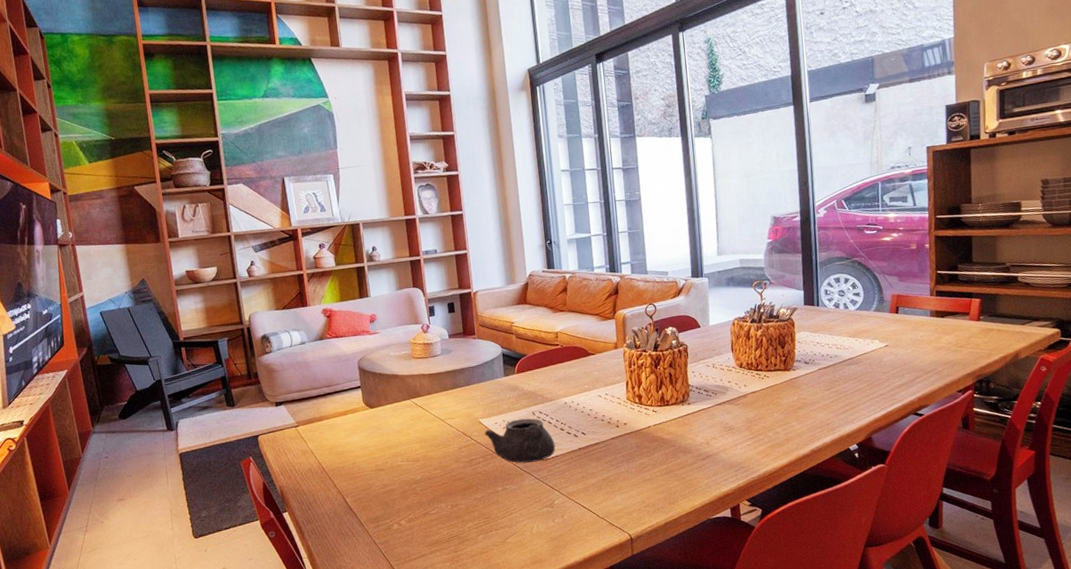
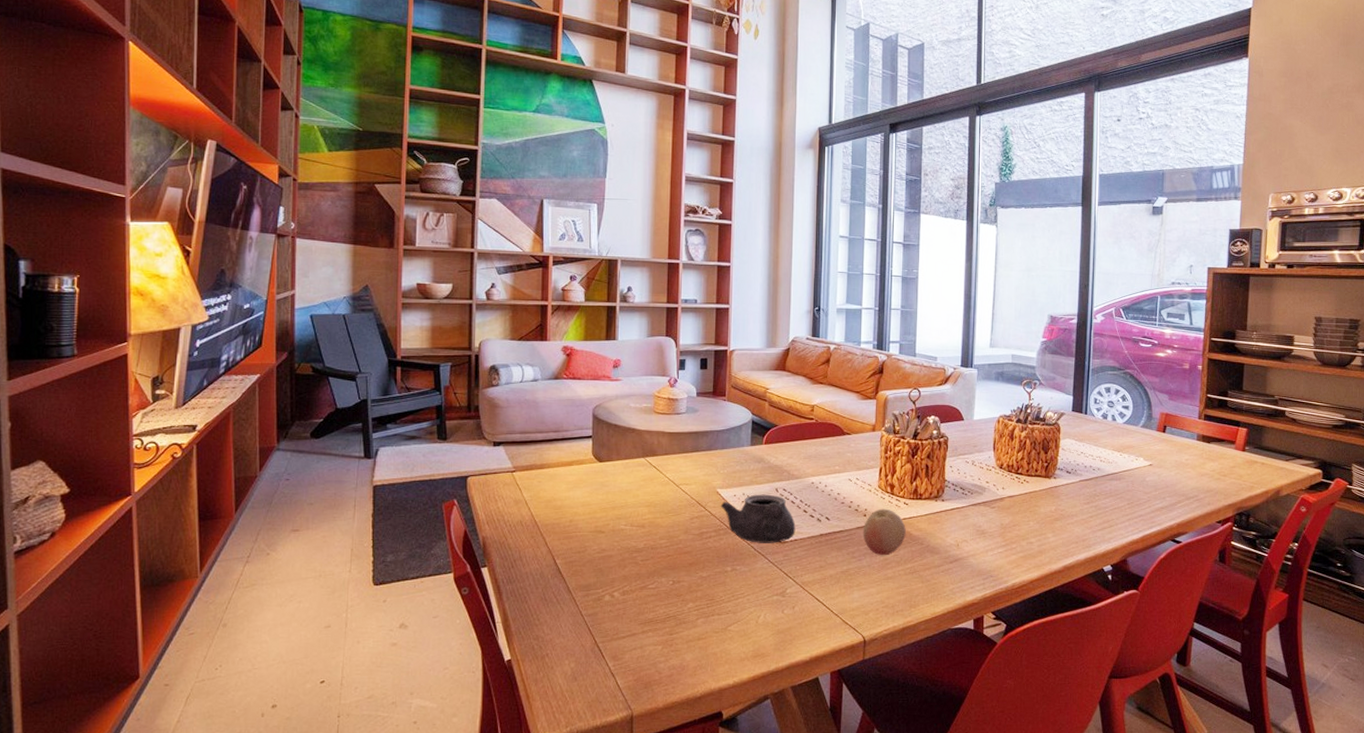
fruit: none [617,417,658,461] -> present [862,508,906,556]

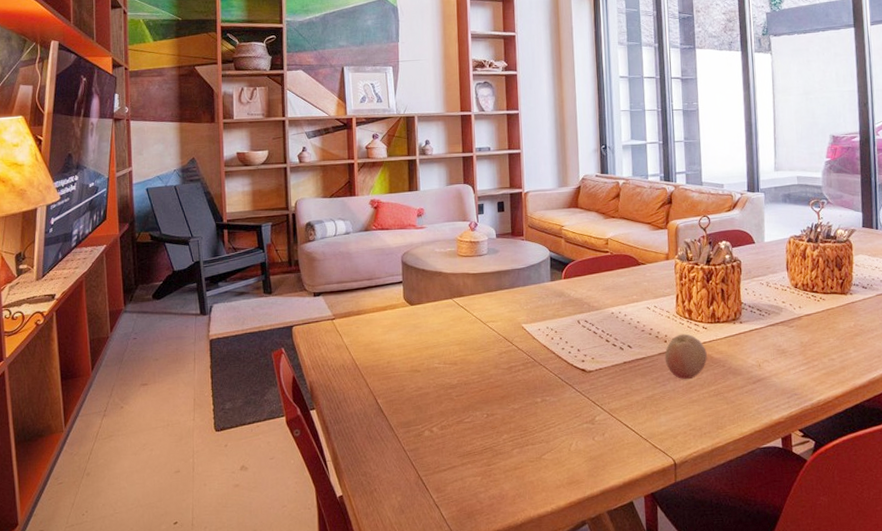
teapot: present [720,494,796,543] -> none [526,326,600,374]

